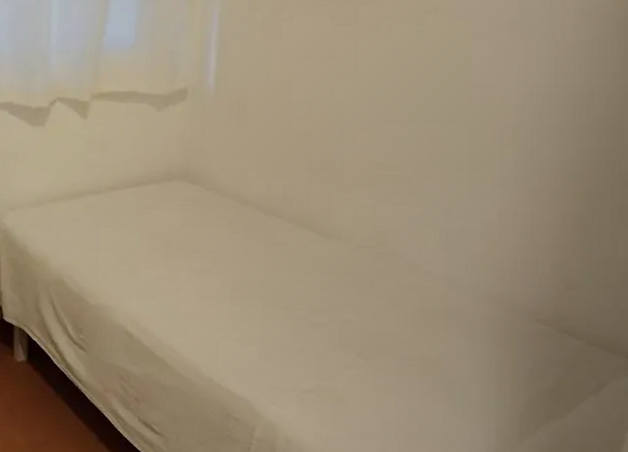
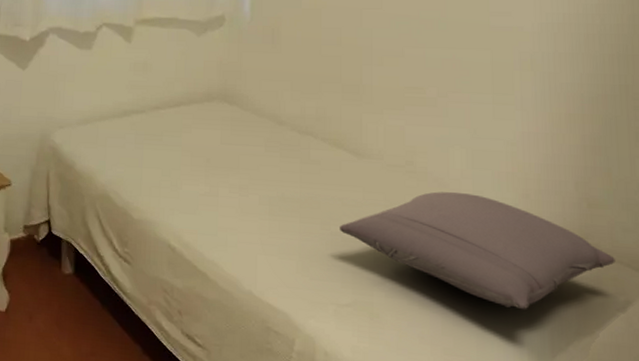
pillow: none [303,273,591,395] -> present [339,191,615,310]

